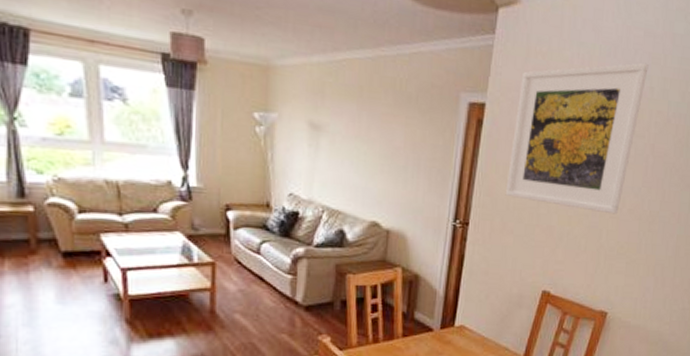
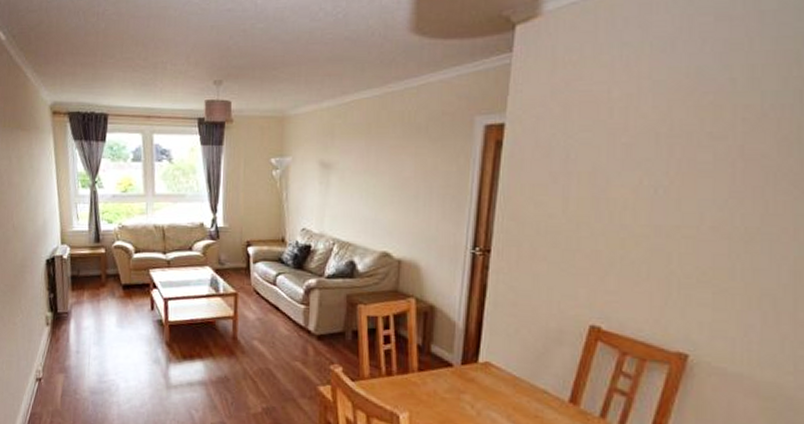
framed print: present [505,62,649,215] -> none [534,51,725,234]

